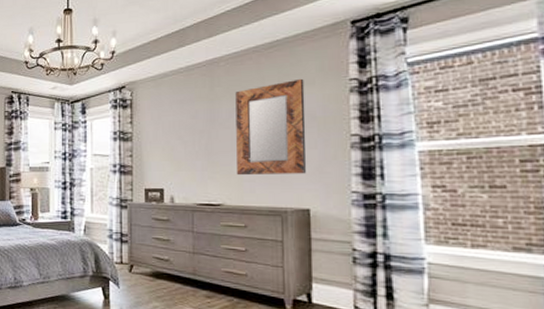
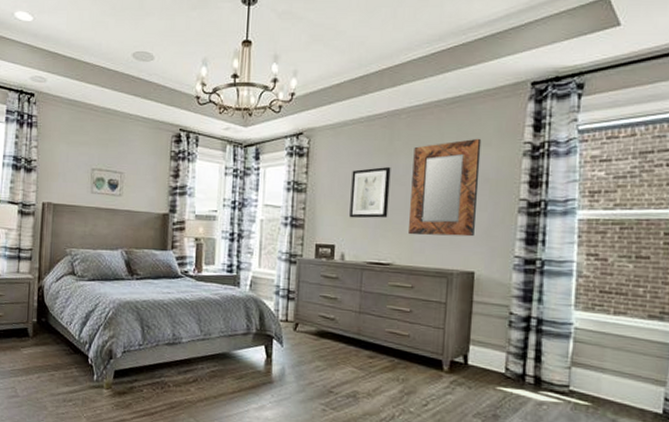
wall art: none [175,111,215,162] -> present [349,166,391,219]

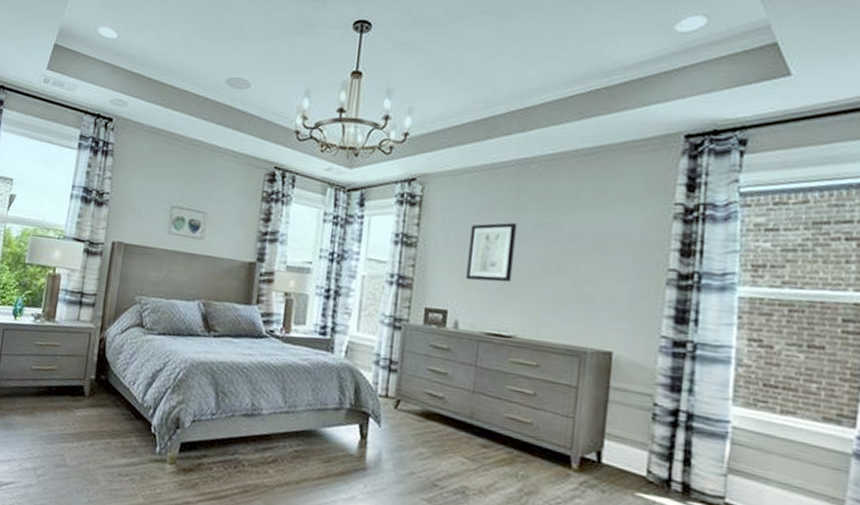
home mirror: present [409,138,482,237] -> none [535,195,625,311]

